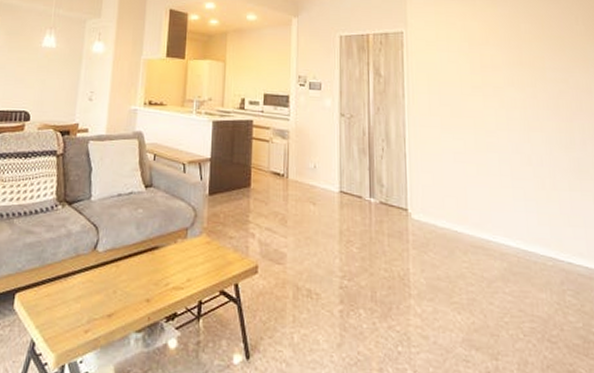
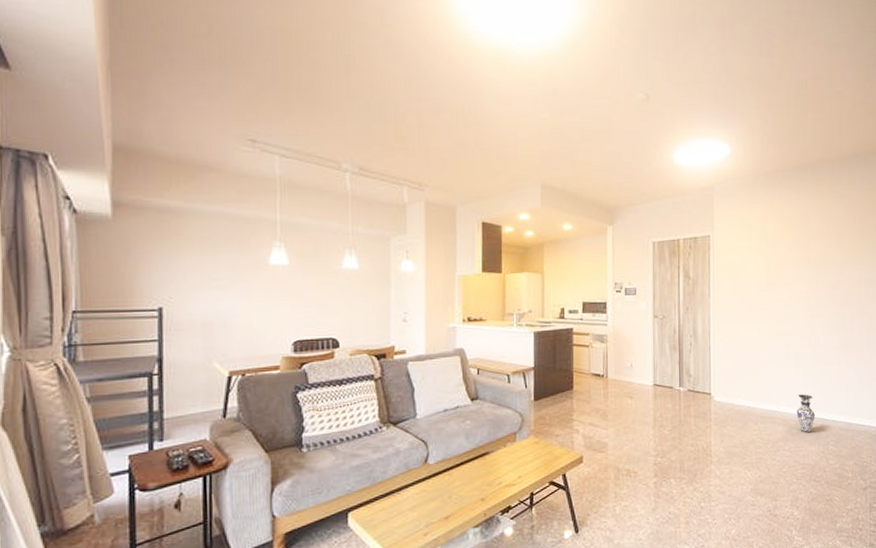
vase: none [518,223,544,275] -> present [796,394,815,433]

